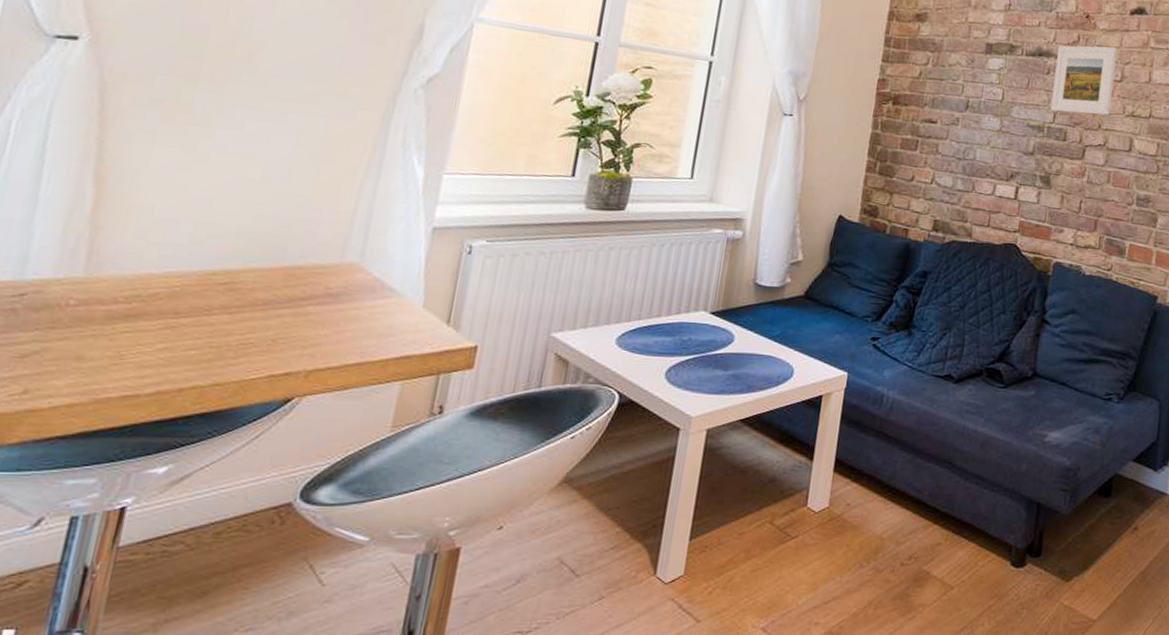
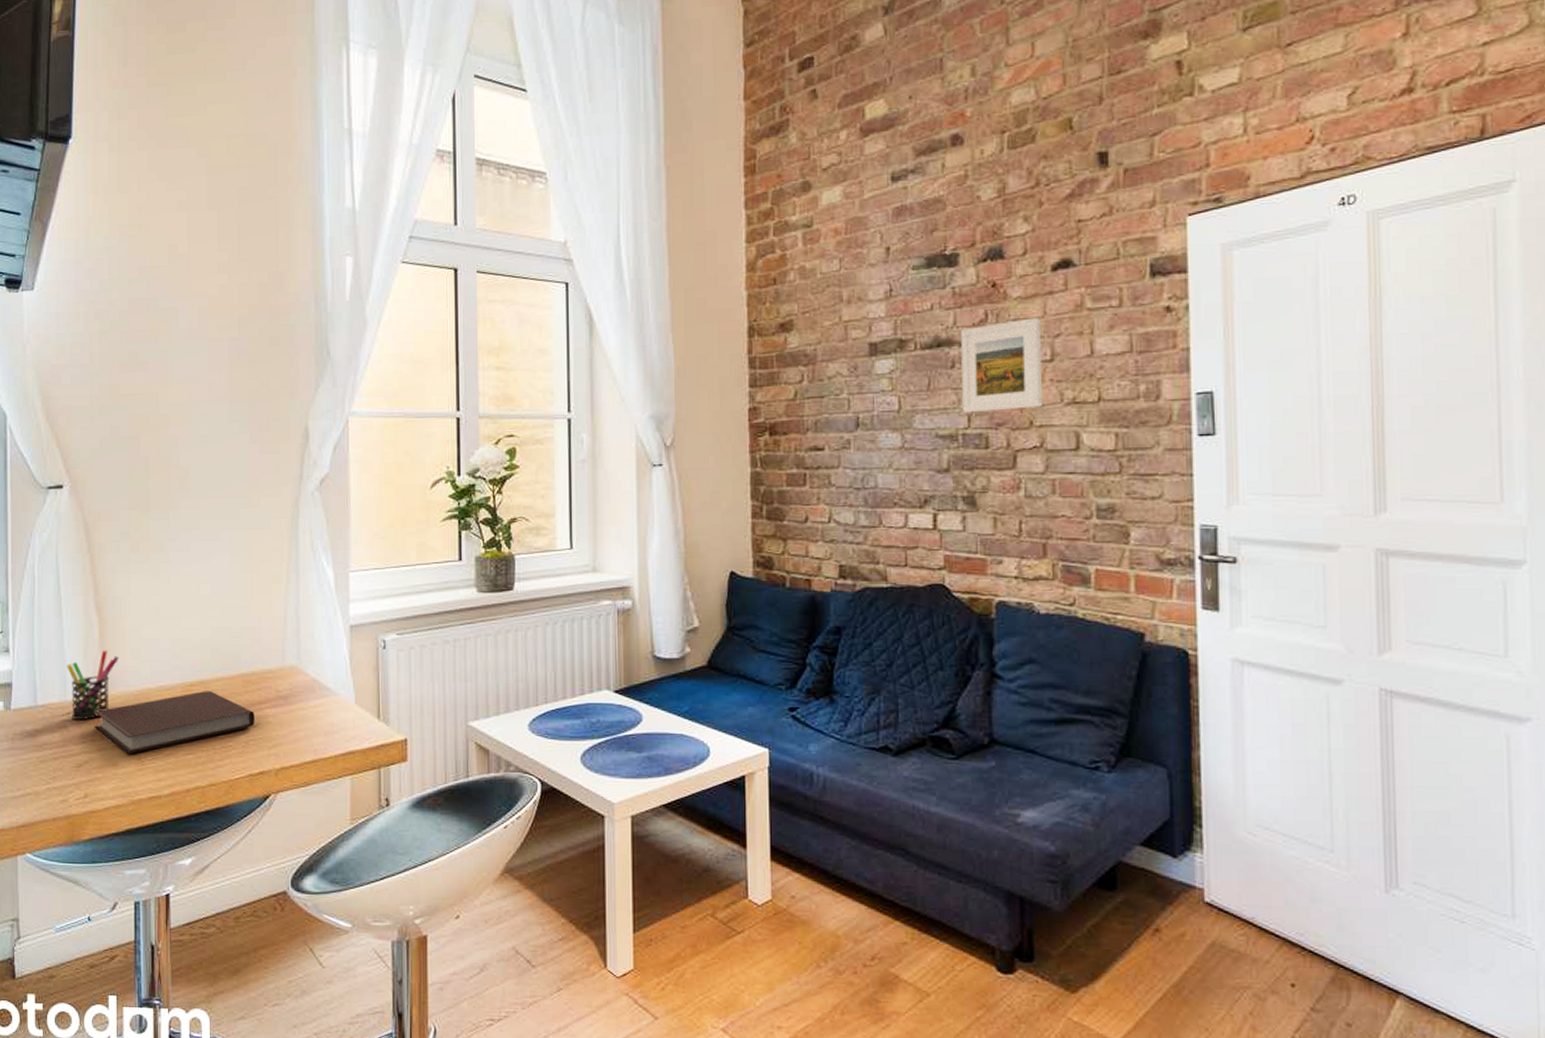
pen holder: none [26,226,116,303] -> present [67,650,120,720]
notebook: none [58,281,292,347] -> present [94,691,254,755]

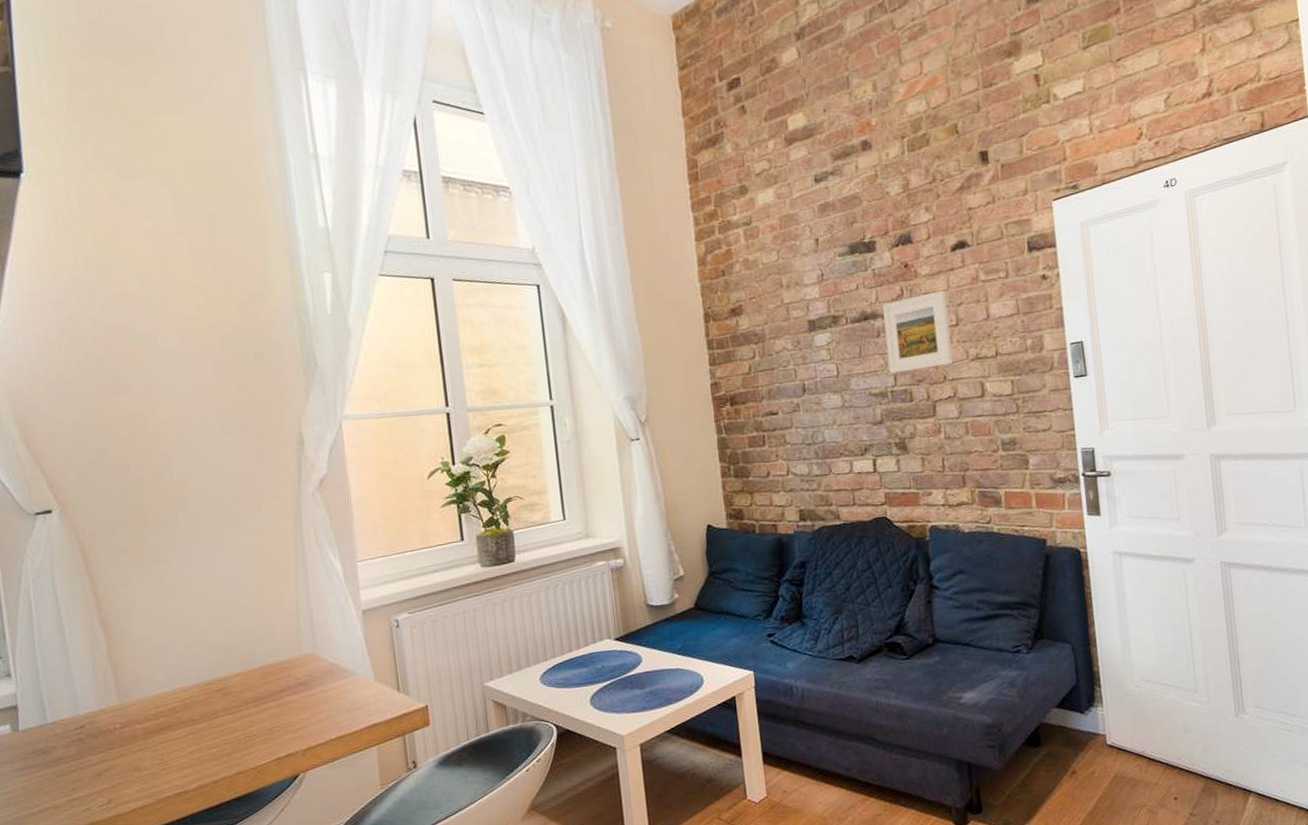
pen holder: present [67,650,120,720] -> none [75,662,131,732]
notebook: present [94,691,254,755] -> none [109,687,277,757]

